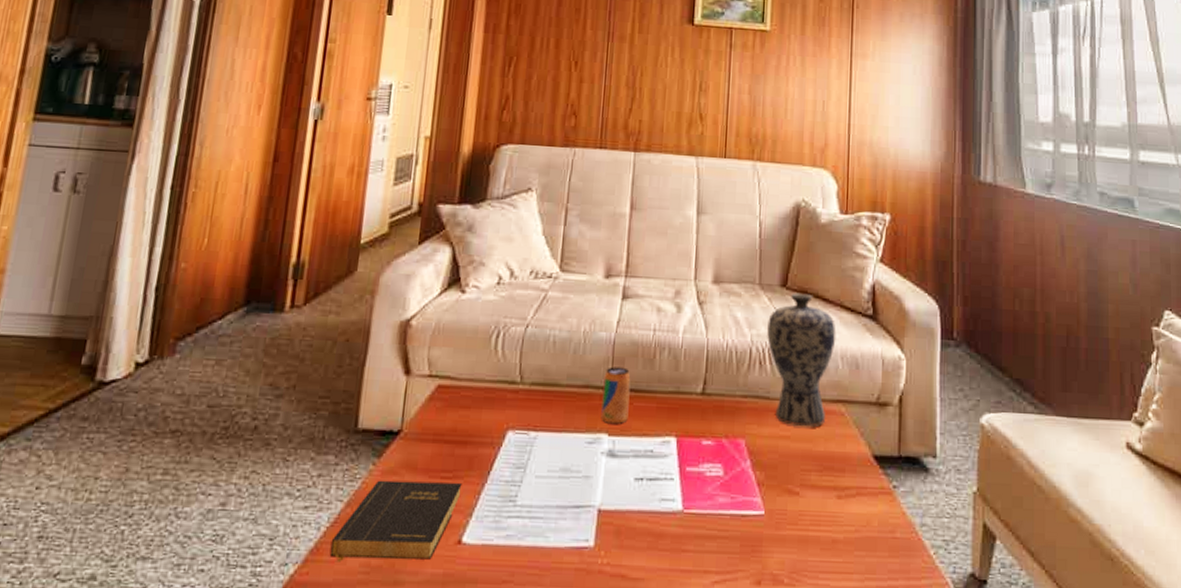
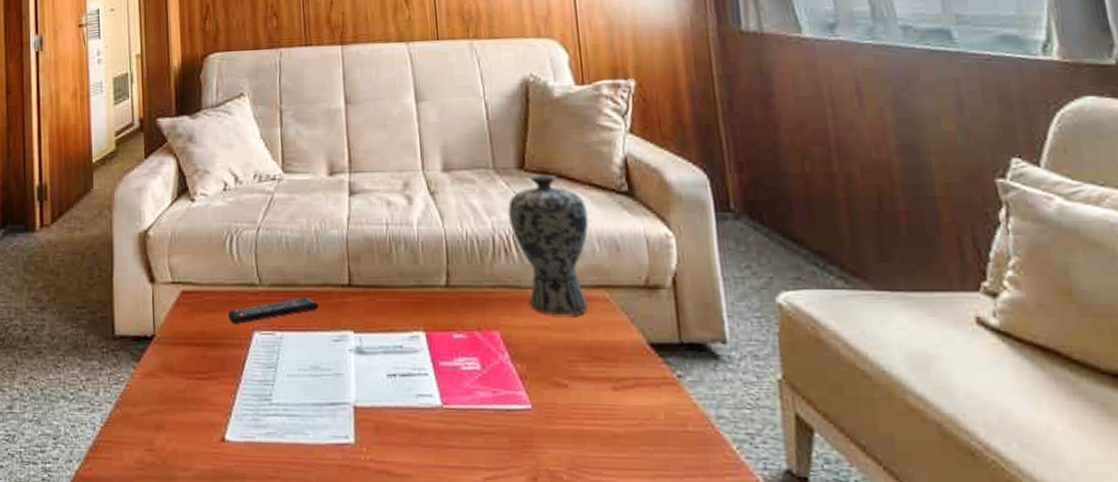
book: present [329,480,462,562] -> none [106,382,218,459]
remote control: none [483,397,577,422] -> present [228,296,319,324]
beverage can: present [601,366,631,425] -> none [341,264,372,322]

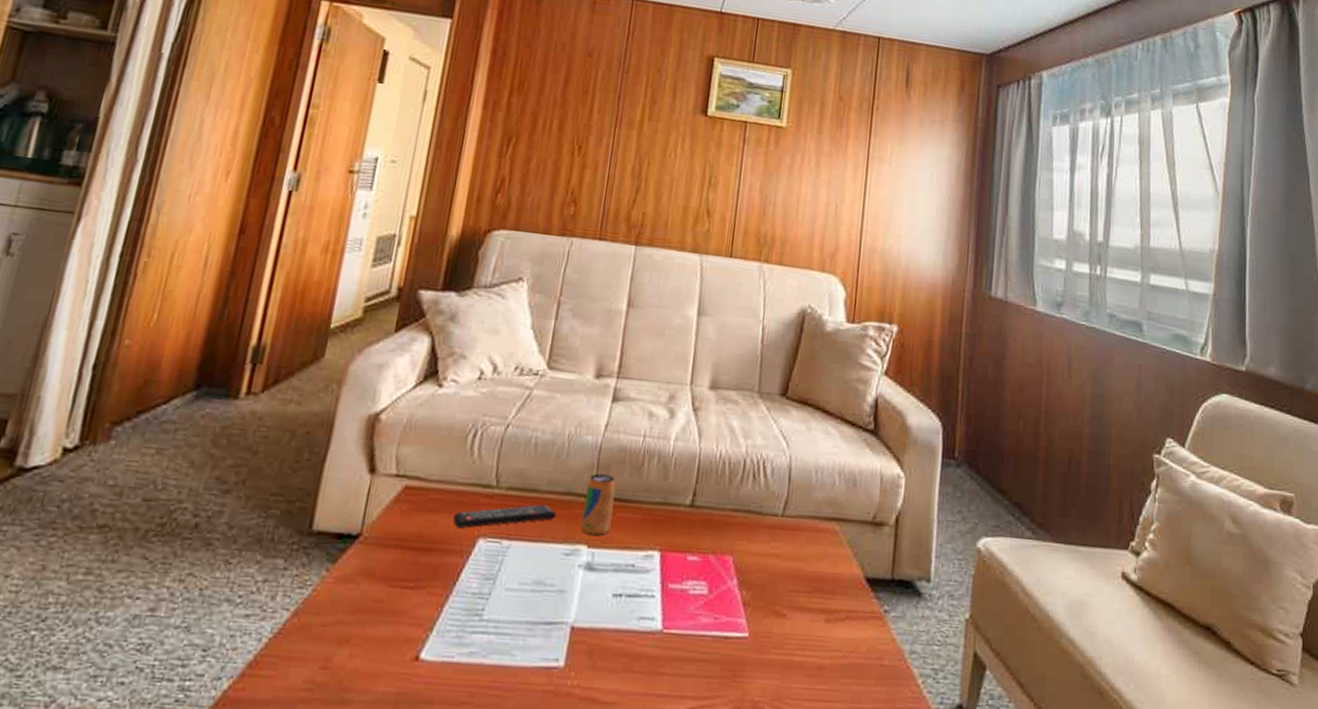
beverage can: none [341,264,372,322] -> present [581,473,616,536]
vase: present [508,174,589,316] -> none [763,403,835,546]

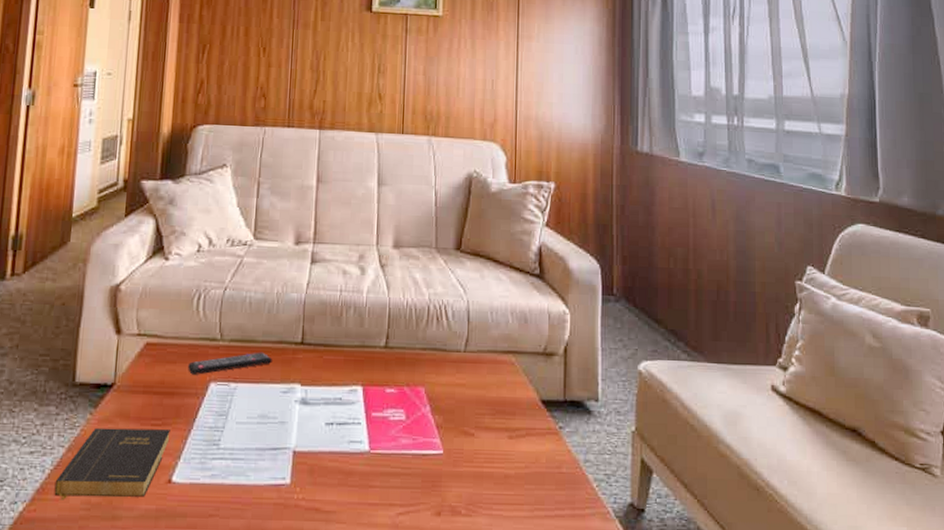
book: none [269,587,424,678] -> present [54,427,170,500]
beverage can: present [581,473,616,536] -> none [294,324,320,376]

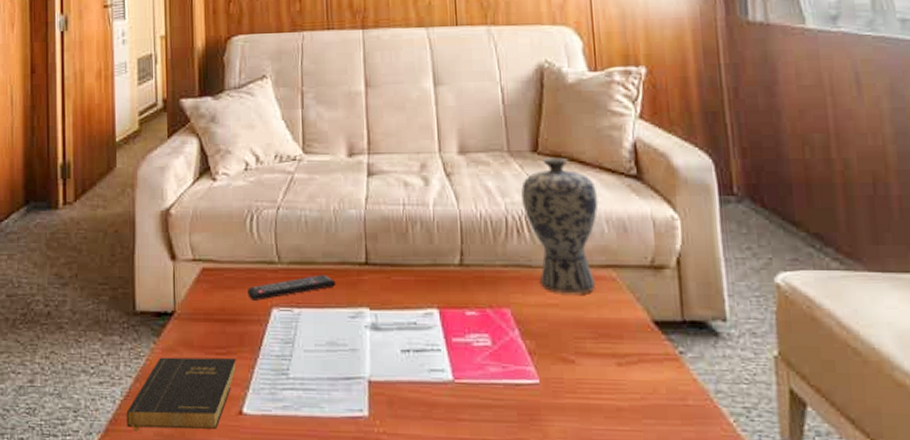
vase: none [443,255,507,376] -> present [521,157,599,294]

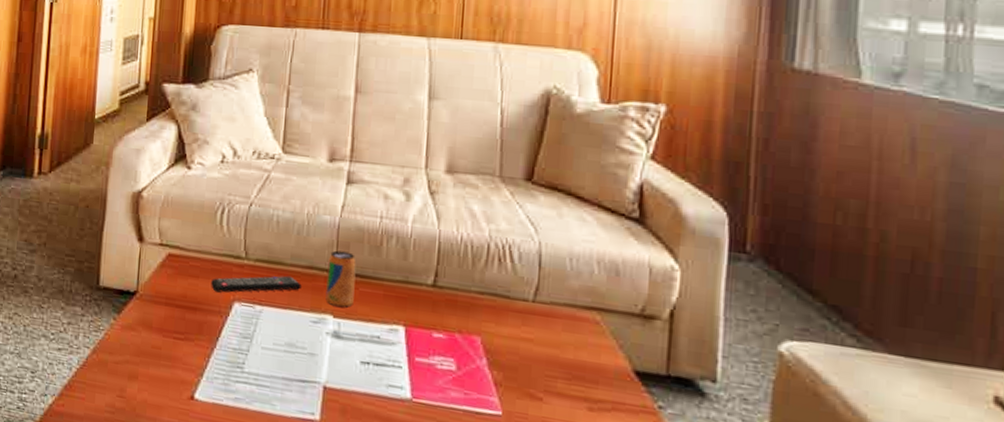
book: present [126,357,236,432] -> none [80,333,193,410]
beverage can: none [358,243,388,299] -> present [325,250,356,308]
vase: present [521,157,599,294] -> none [508,188,592,333]

